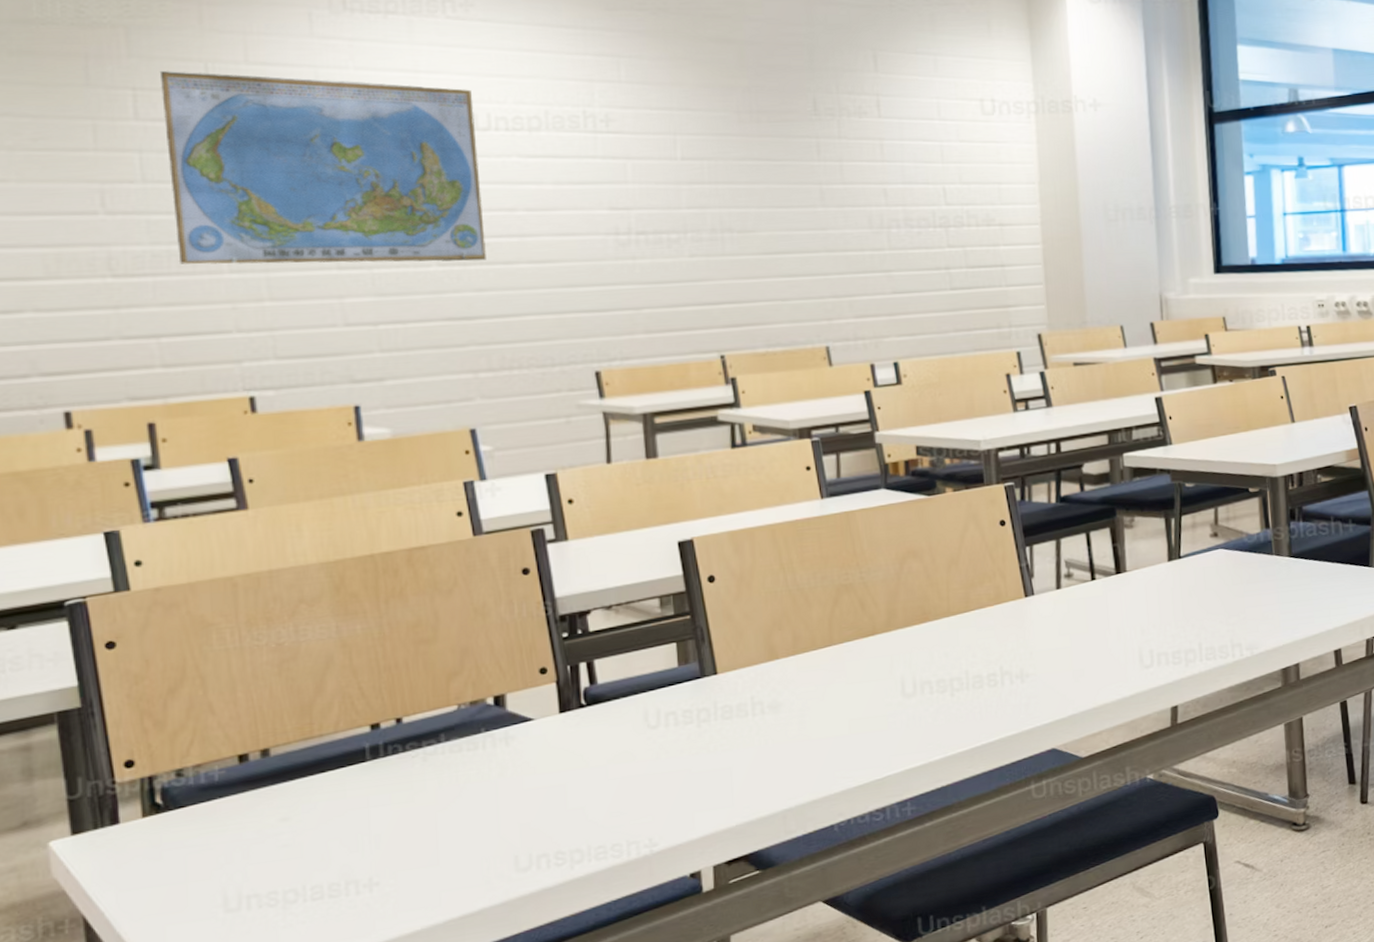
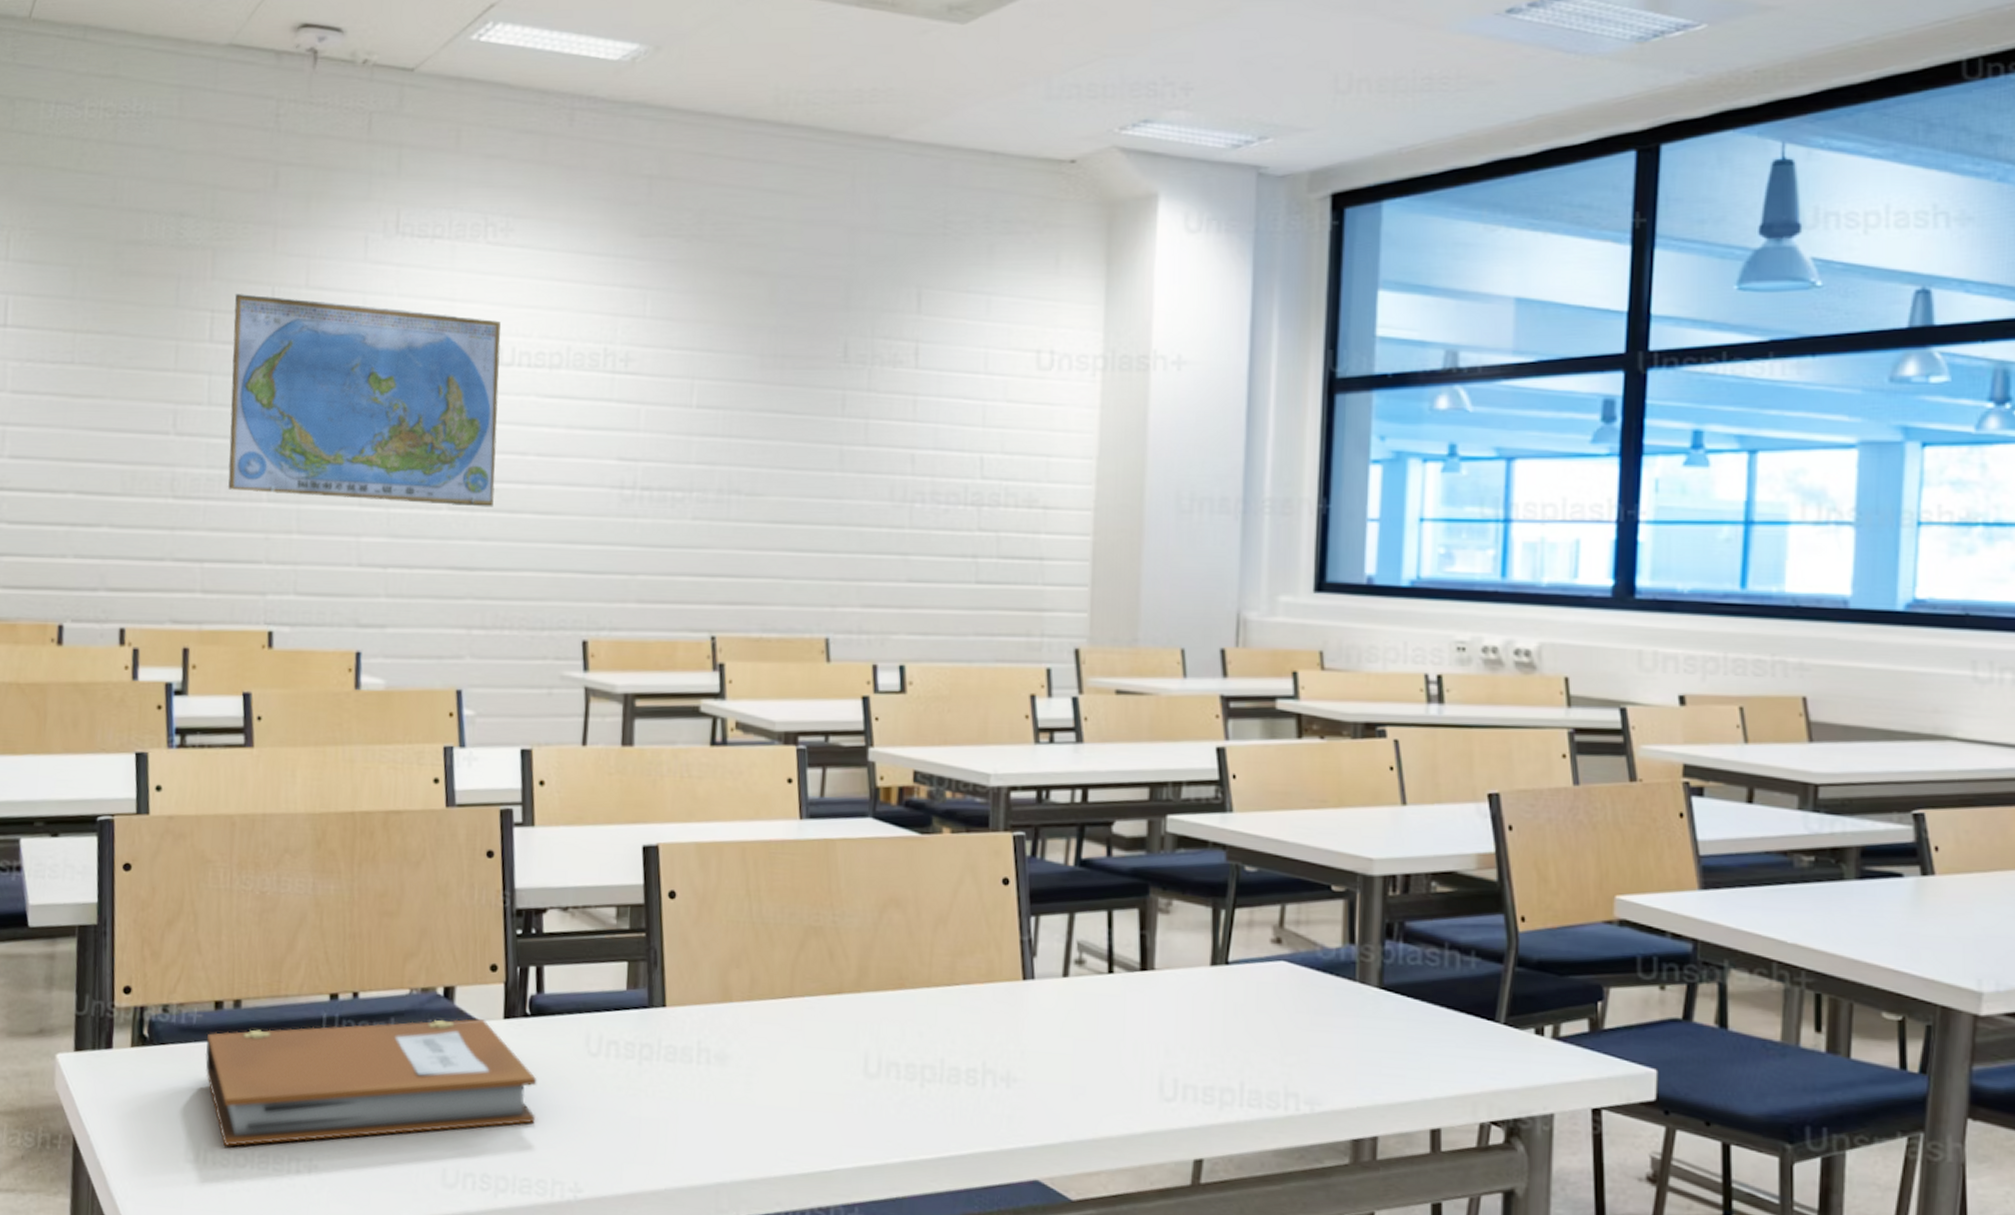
notebook: none [233,718,603,887] -> present [205,1019,537,1146]

